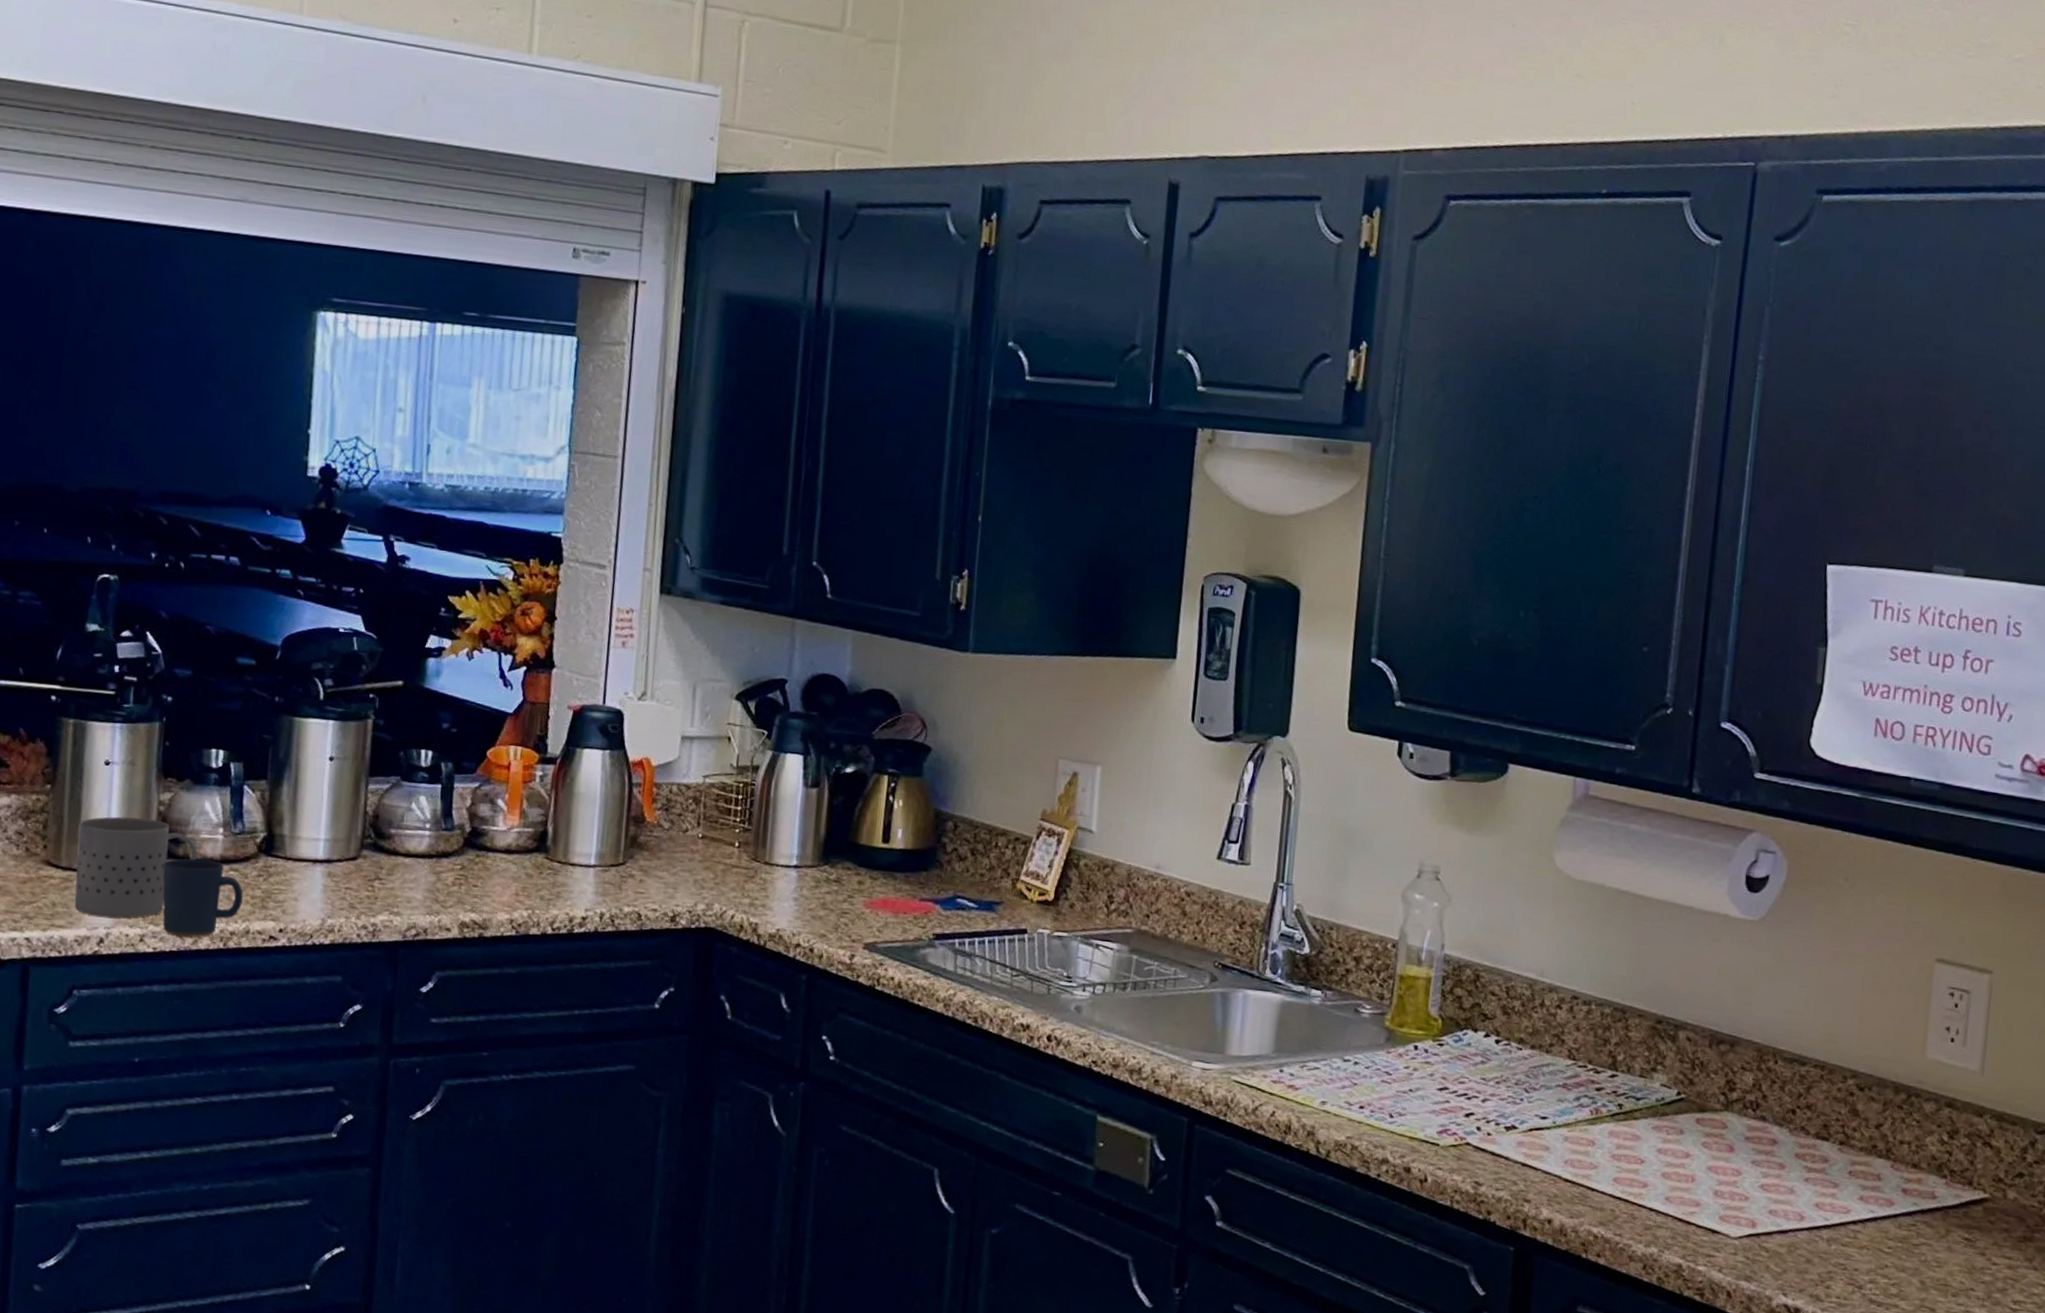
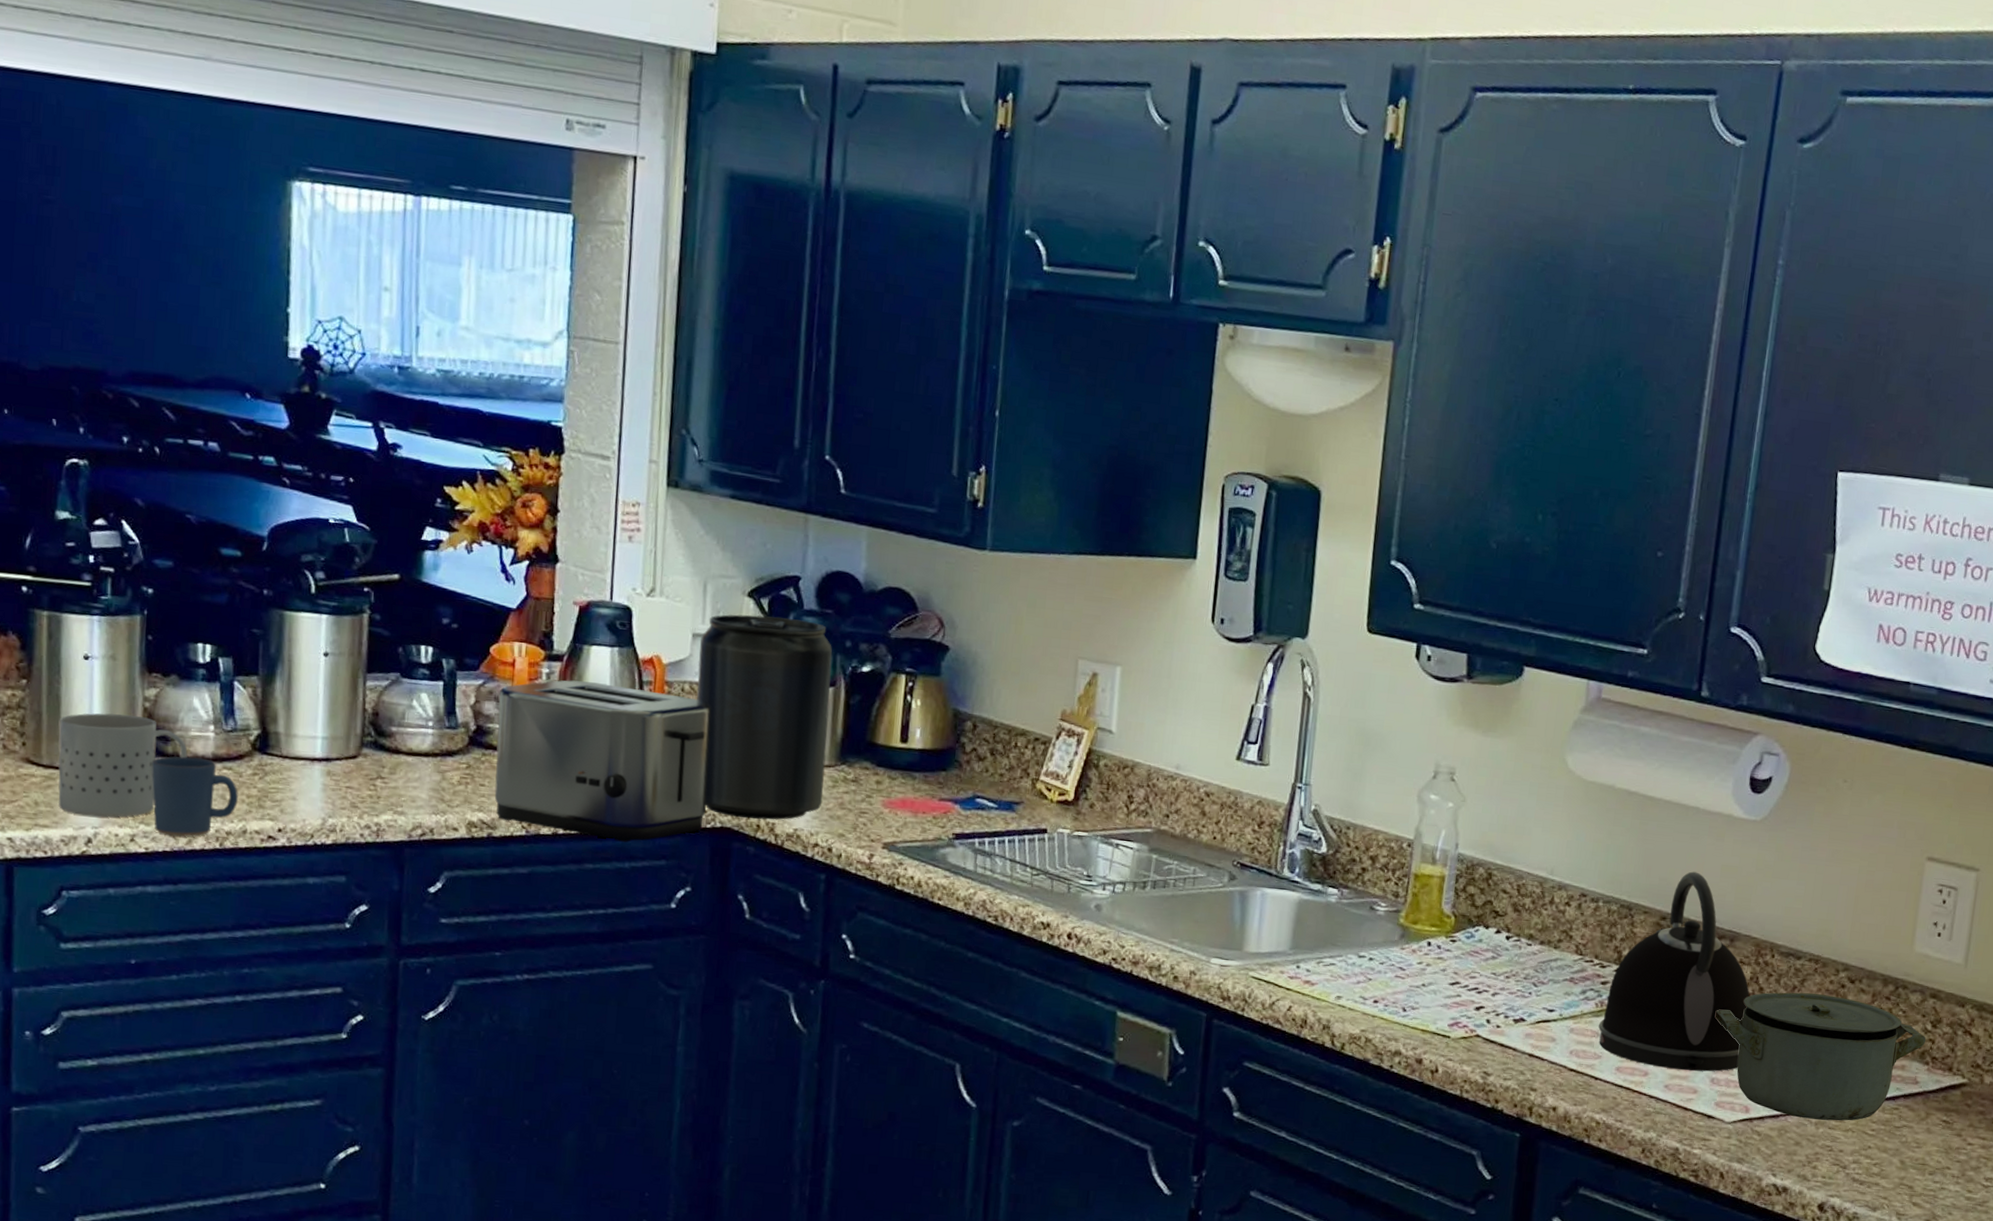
toaster: none [486,782,699,944] -> present [494,680,712,843]
soda can: none [684,717,817,920] -> present [697,614,833,820]
kettle: none [1594,973,1753,1184] -> present [1598,871,1750,1072]
cooking pot: none [1716,1100,1943,1238] -> present [1715,992,1926,1121]

